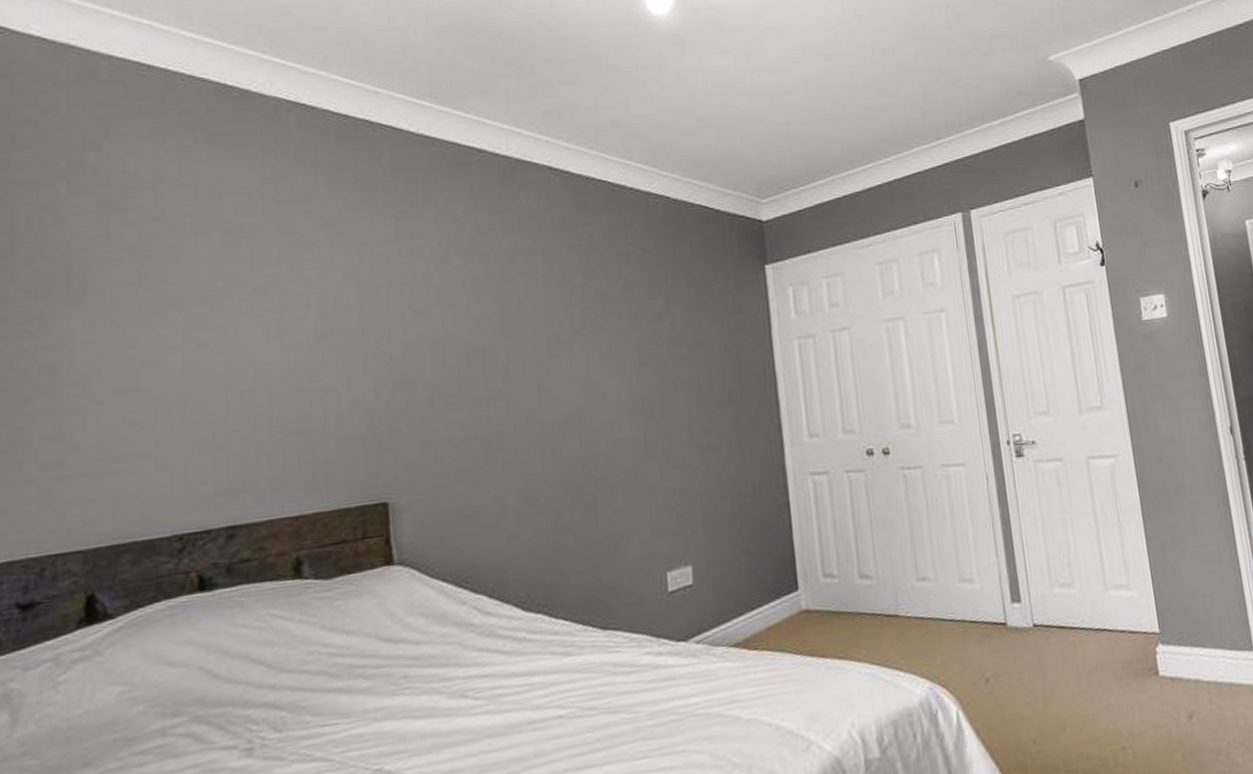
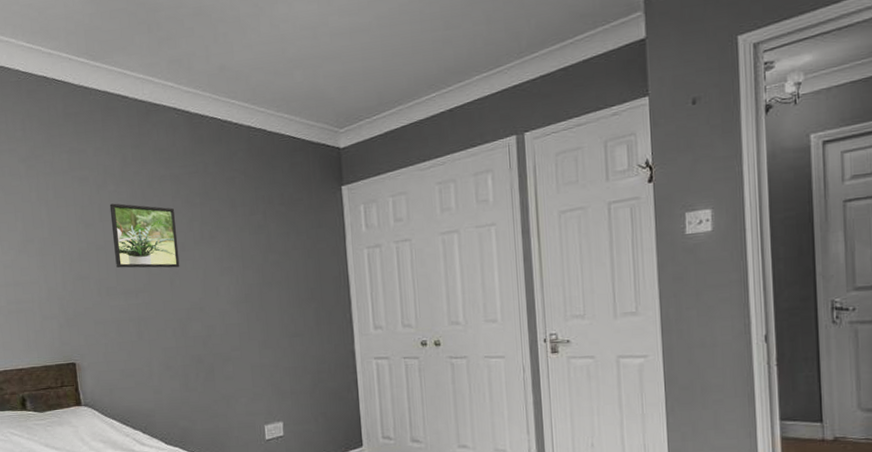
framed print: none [453,283,552,369] -> present [109,203,180,268]

